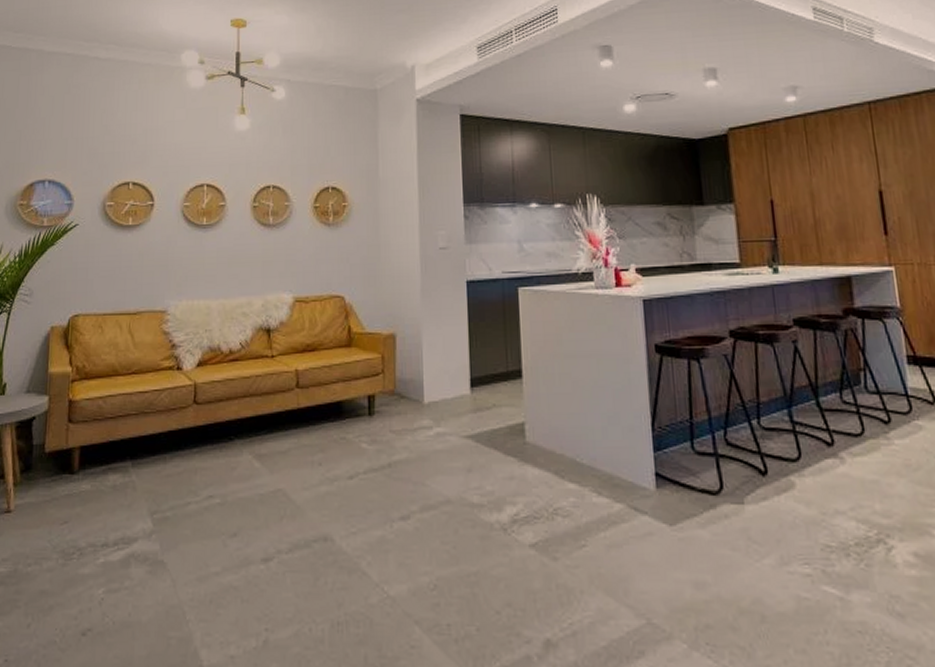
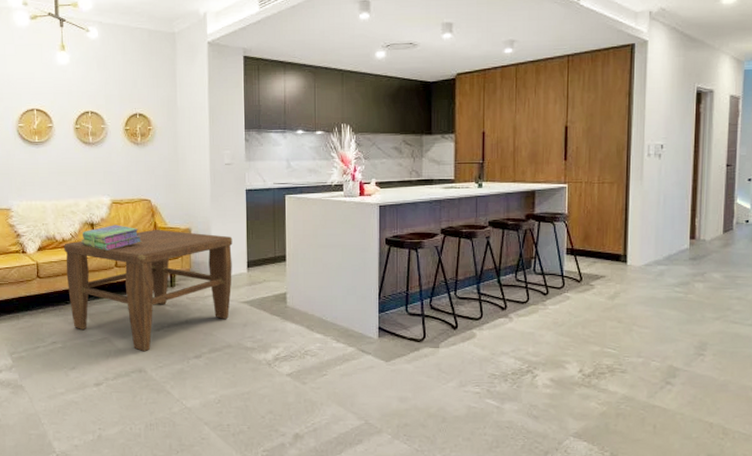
coffee table: none [231,335,451,511] -> present [64,229,233,352]
stack of books: none [253,330,331,365] -> present [81,225,142,250]

